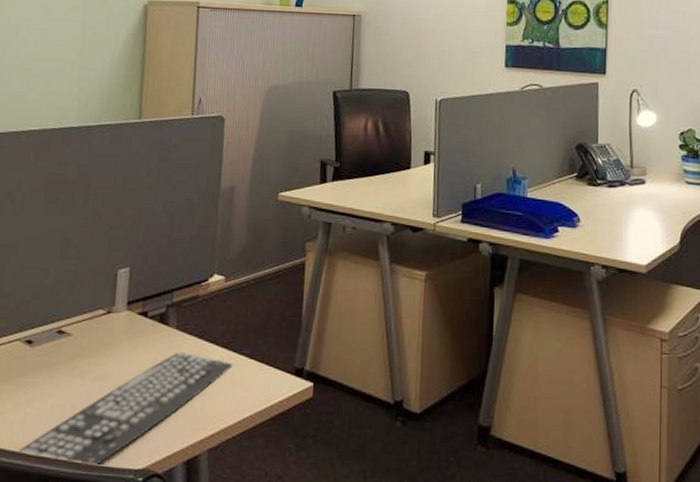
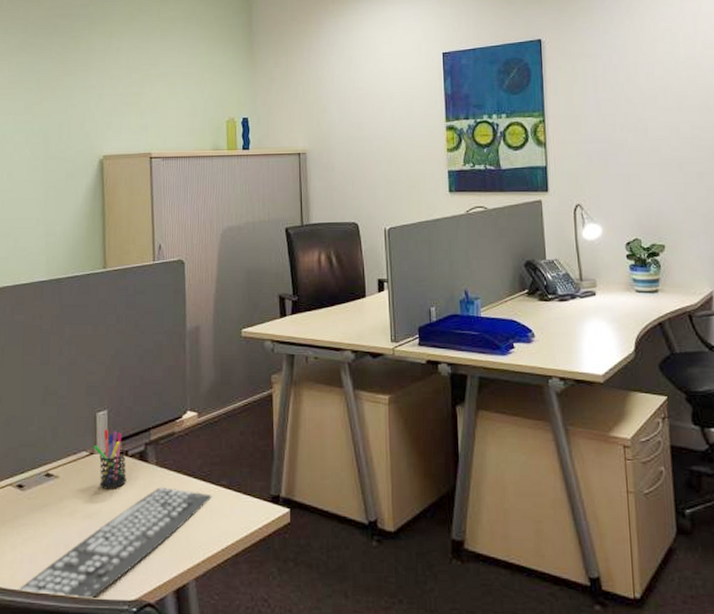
pen holder: none [111,288,146,351] -> present [94,430,126,489]

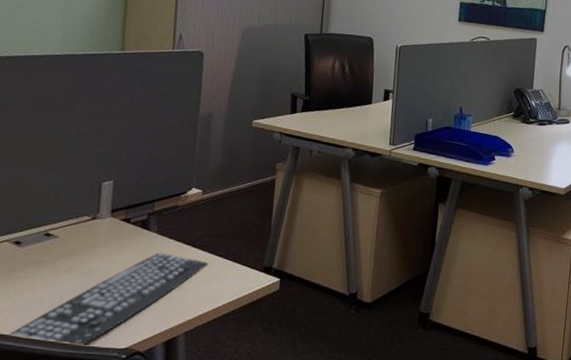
pen holder: present [94,430,126,489] -> none [96,198,128,252]

